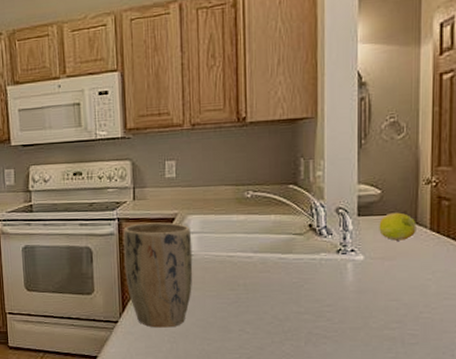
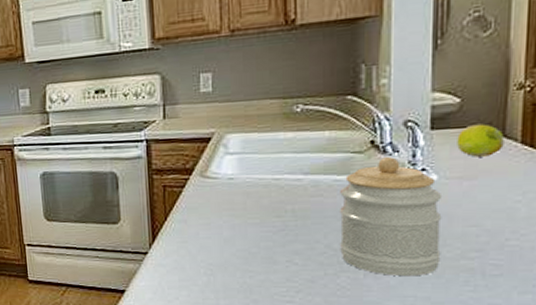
plant pot: present [123,222,193,328] -> none [152,142,233,259]
jar: none [284,239,368,345] -> present [340,157,443,277]

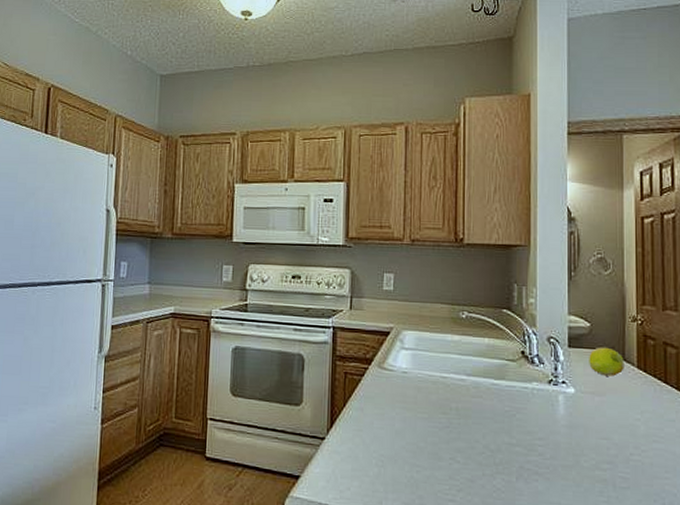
jar: present [340,157,443,277] -> none [496,368,580,483]

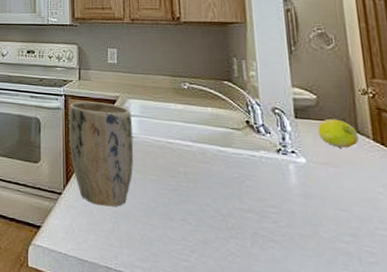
plant pot: none [336,334,406,450] -> present [69,101,134,207]

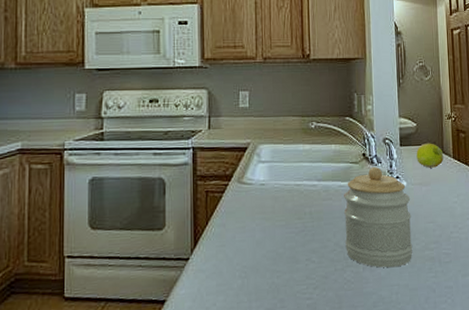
plant pot: present [69,101,134,207] -> none [198,151,264,263]
jar: none [224,137,319,253] -> present [344,167,413,268]

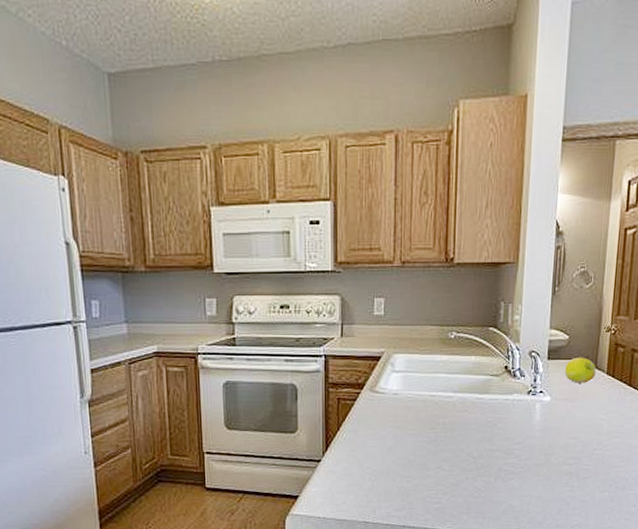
jar: present [344,167,413,268] -> none [478,381,553,480]

